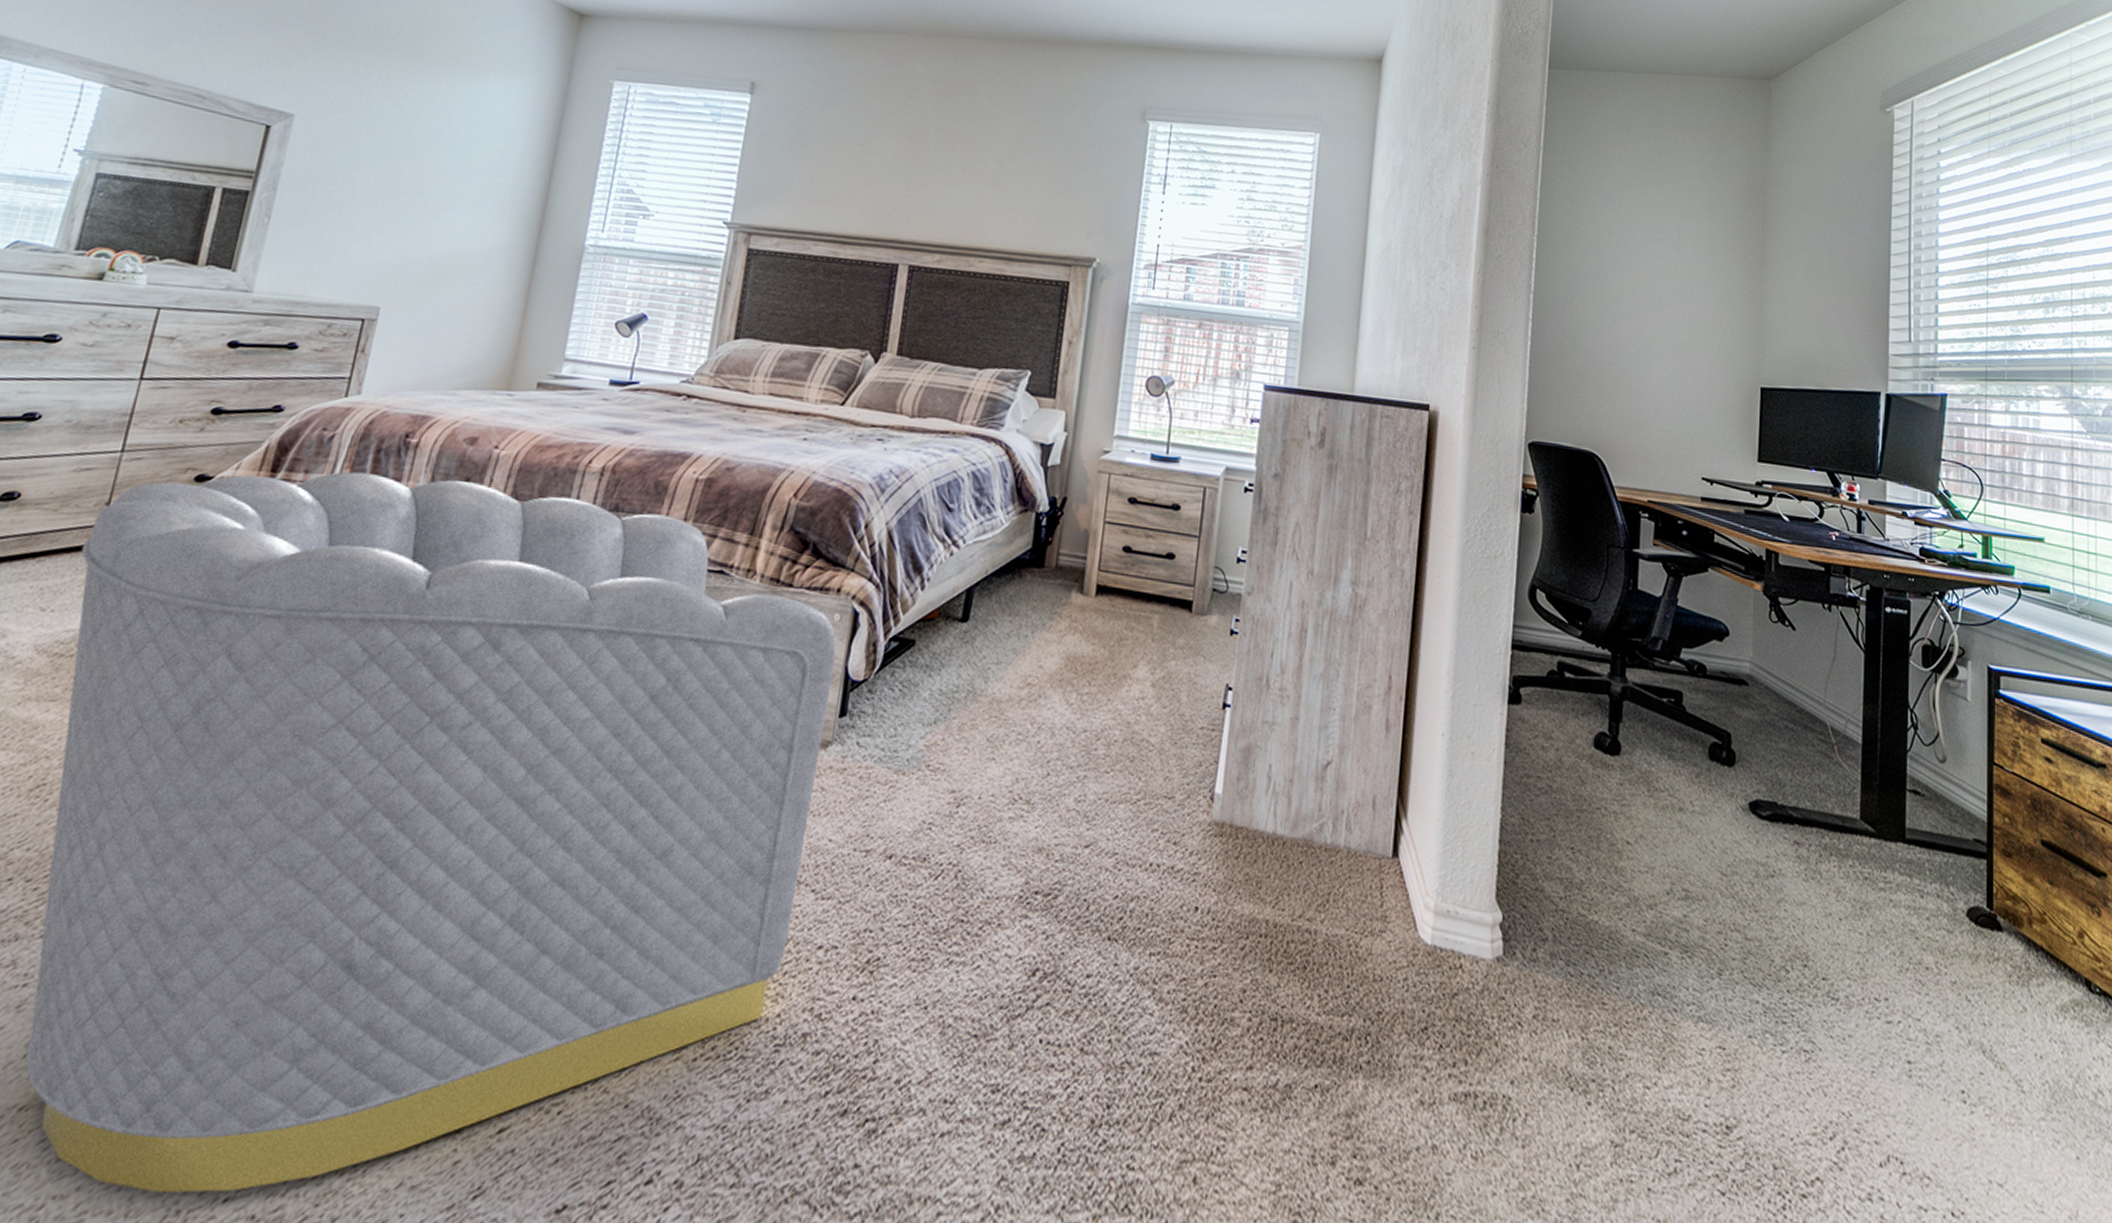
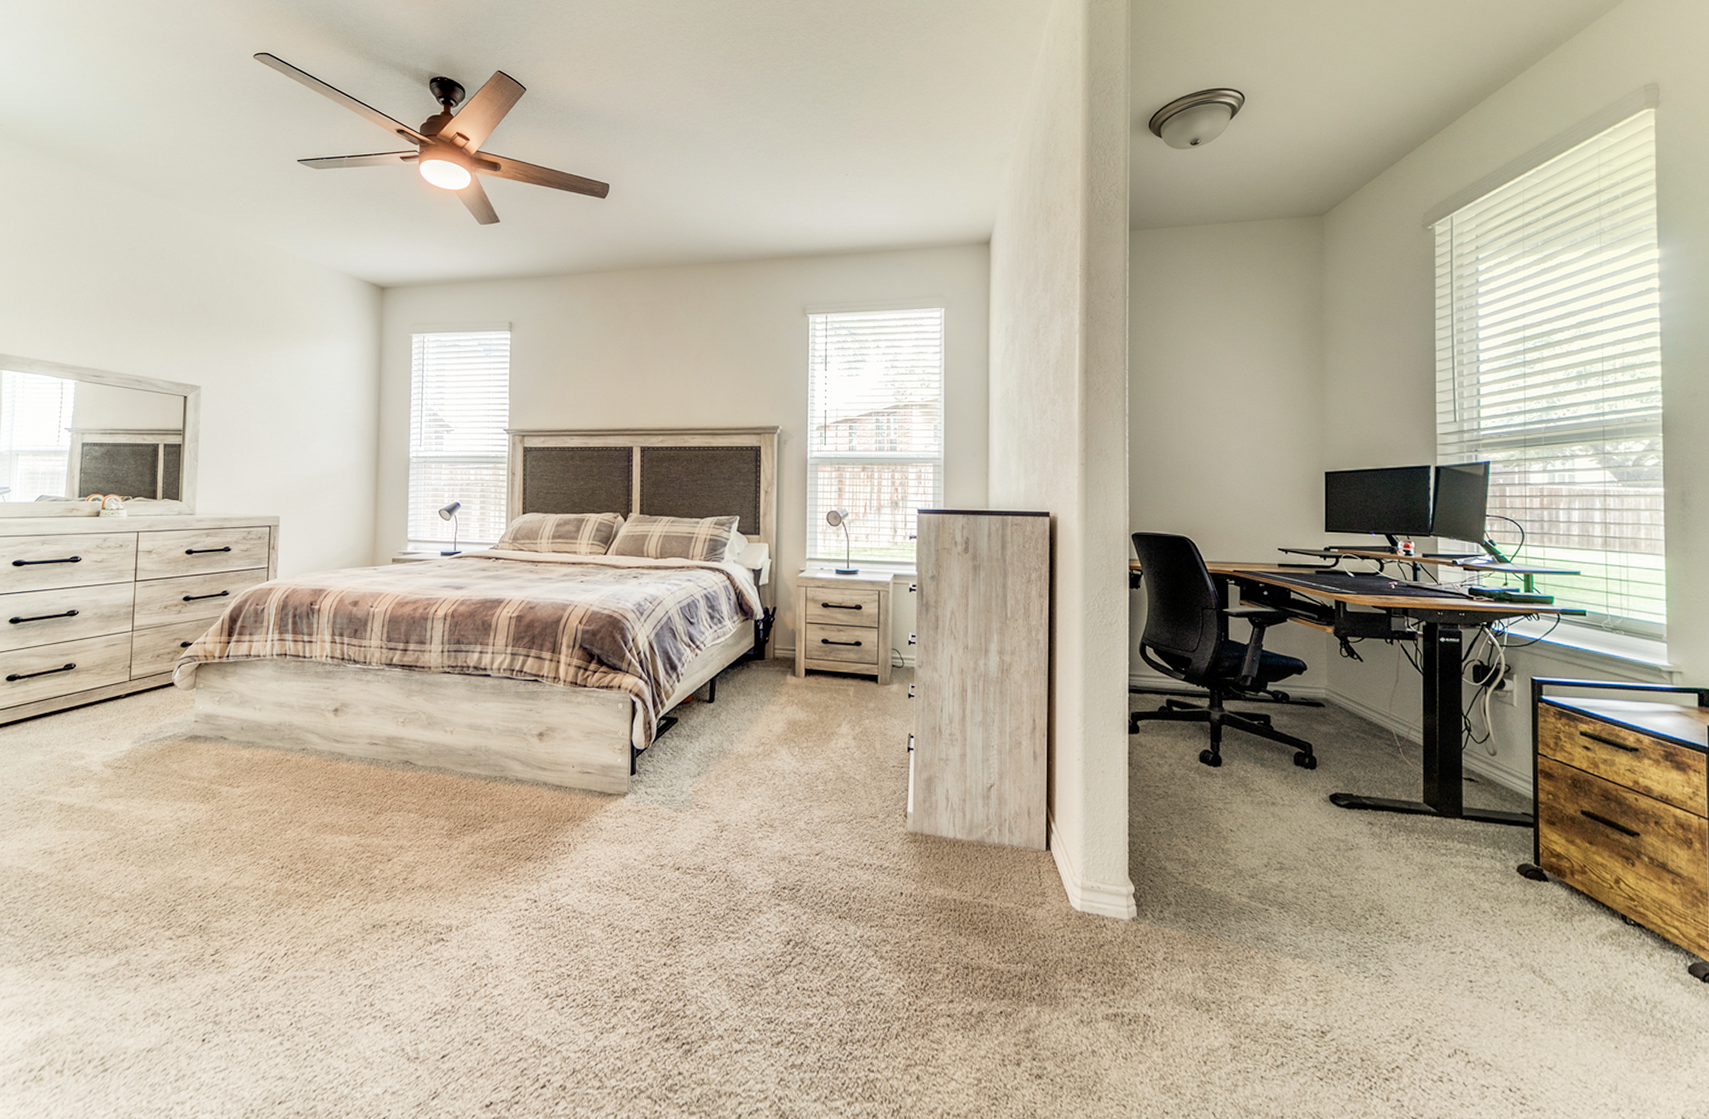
armchair: present [25,471,837,1193] -> none [119,632,623,1100]

